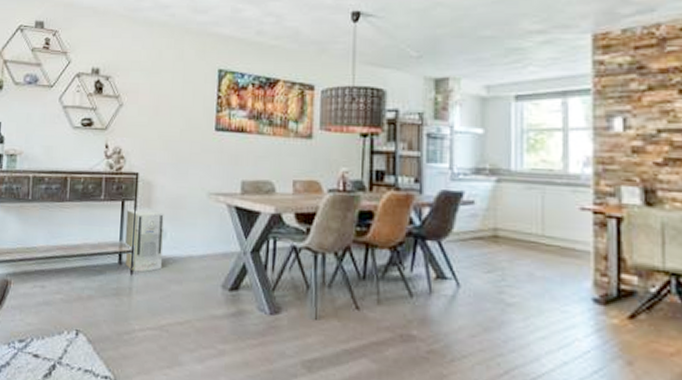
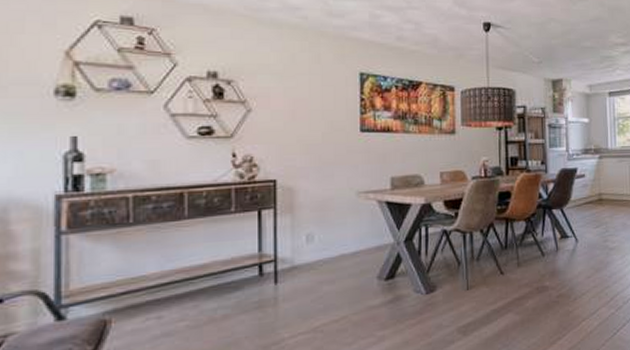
air purifier: present [124,208,164,272] -> none [264,215,312,281]

